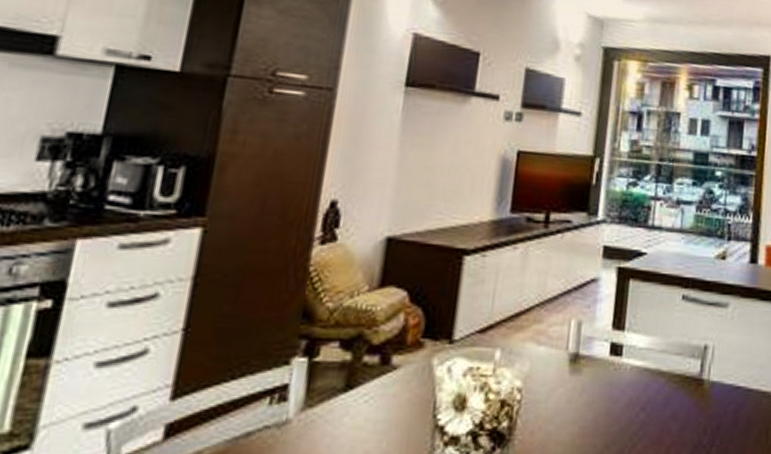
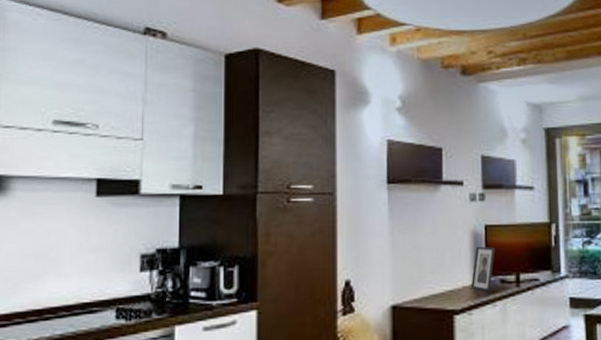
picture frame: none [489,175,526,230] -> present [471,246,495,291]

